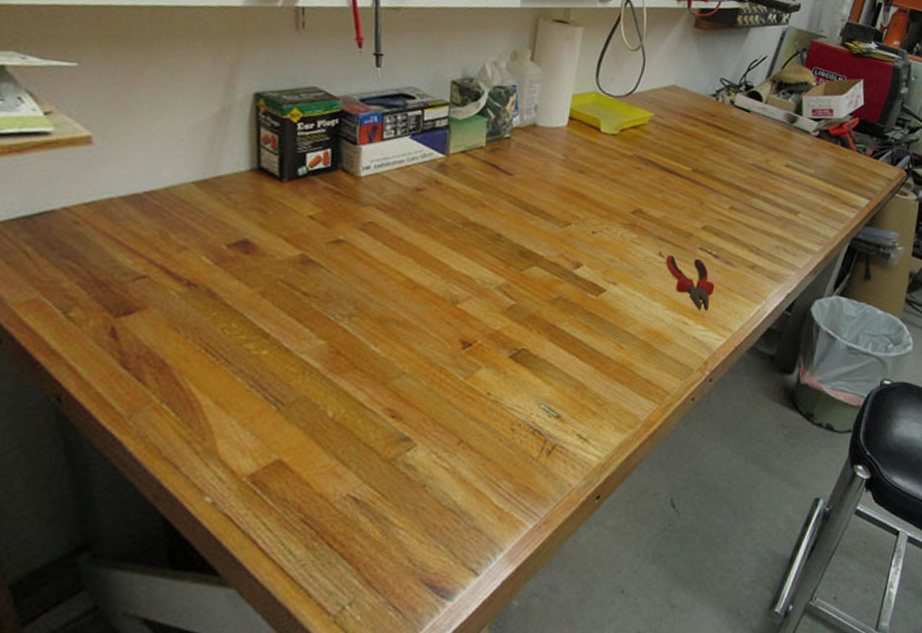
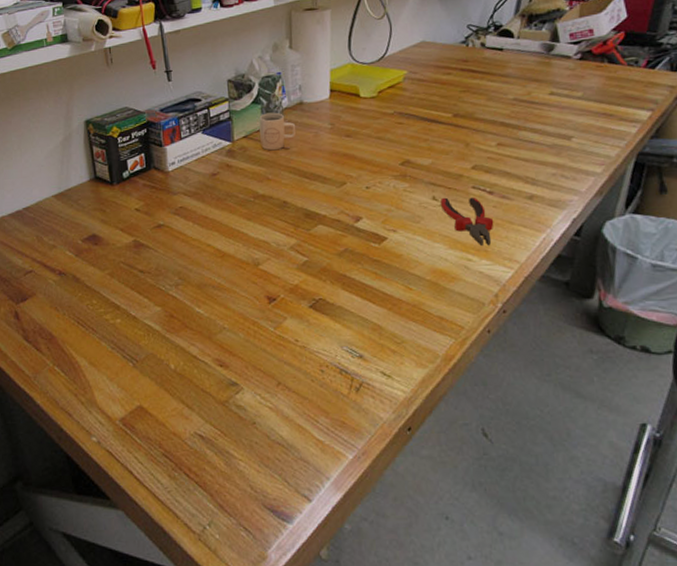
mug: none [480,128,525,174] -> present [258,112,297,151]

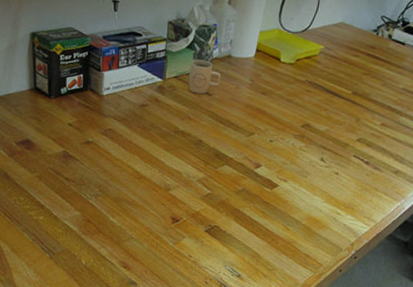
pliers: present [441,197,494,246] -> none [326,160,364,206]

